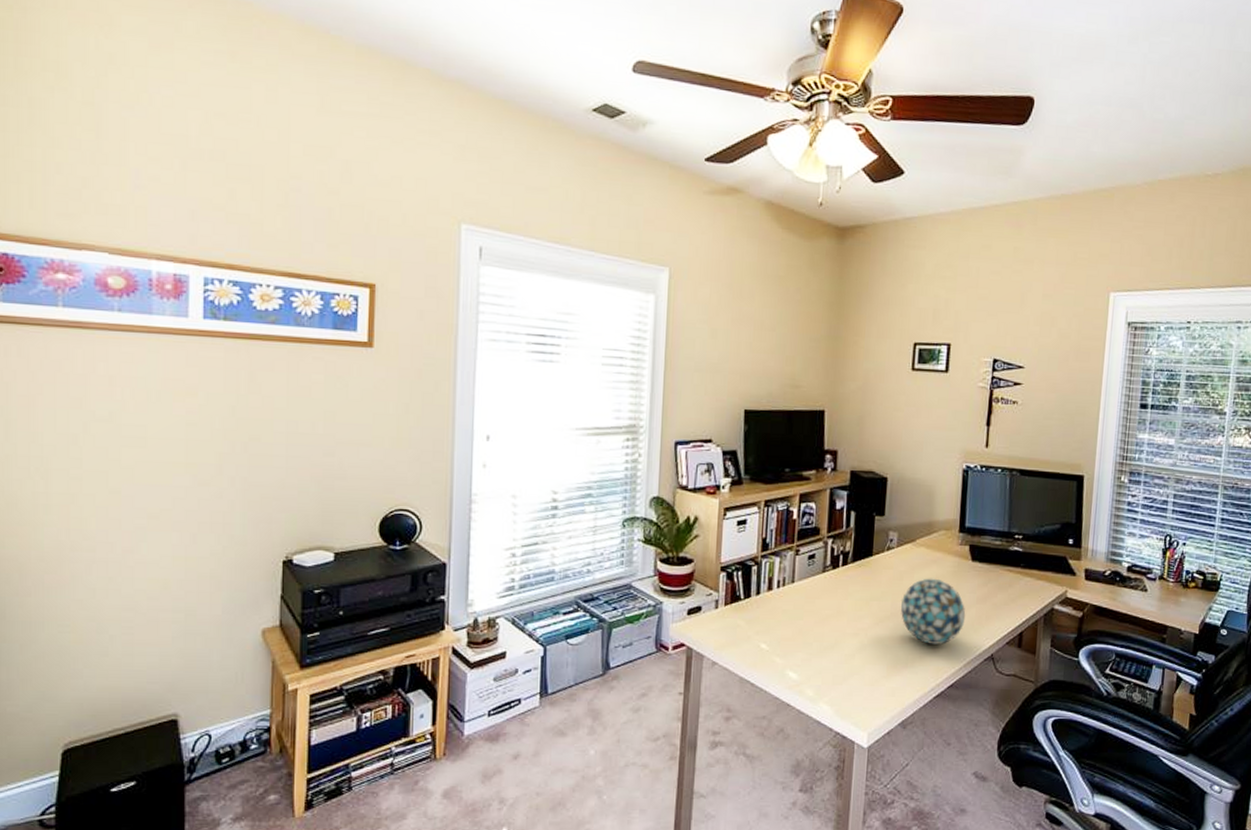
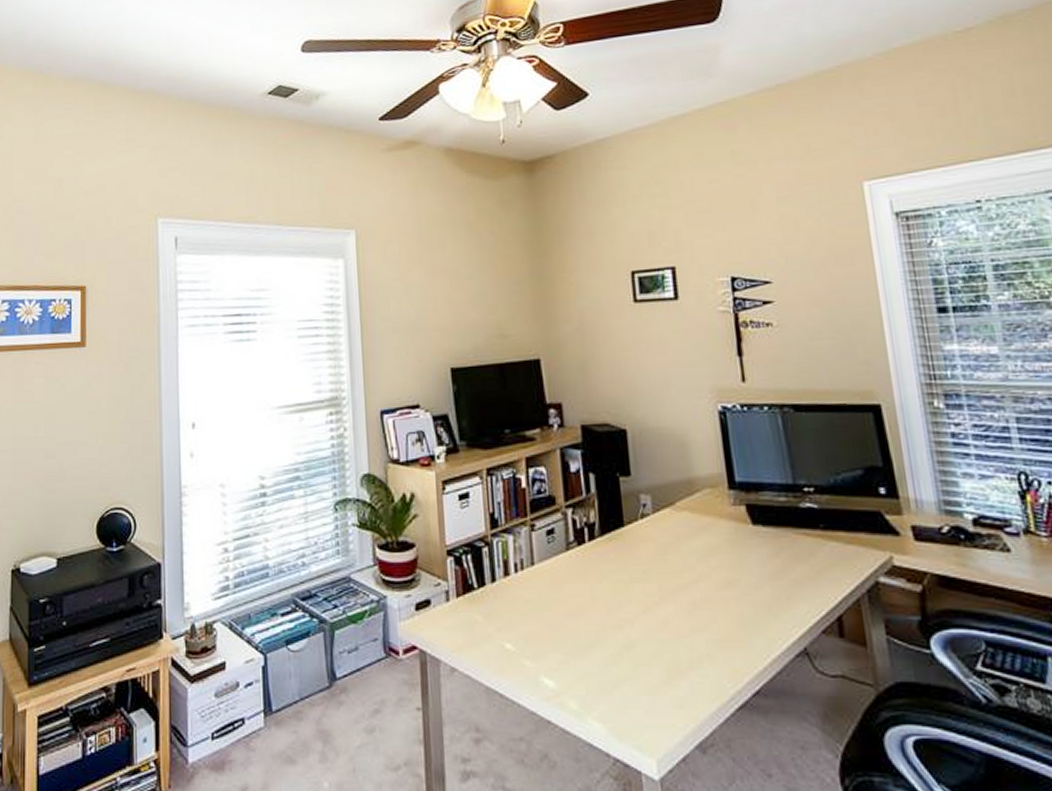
decorative ball: present [900,578,966,645] -> none [669,549,759,637]

